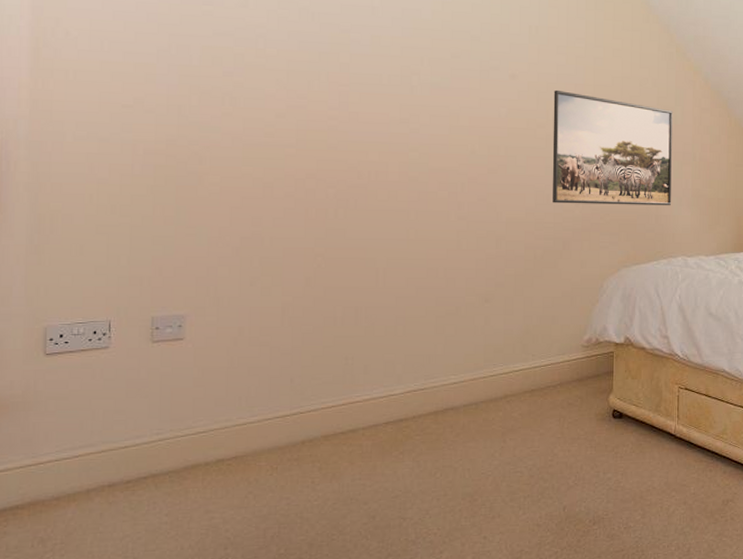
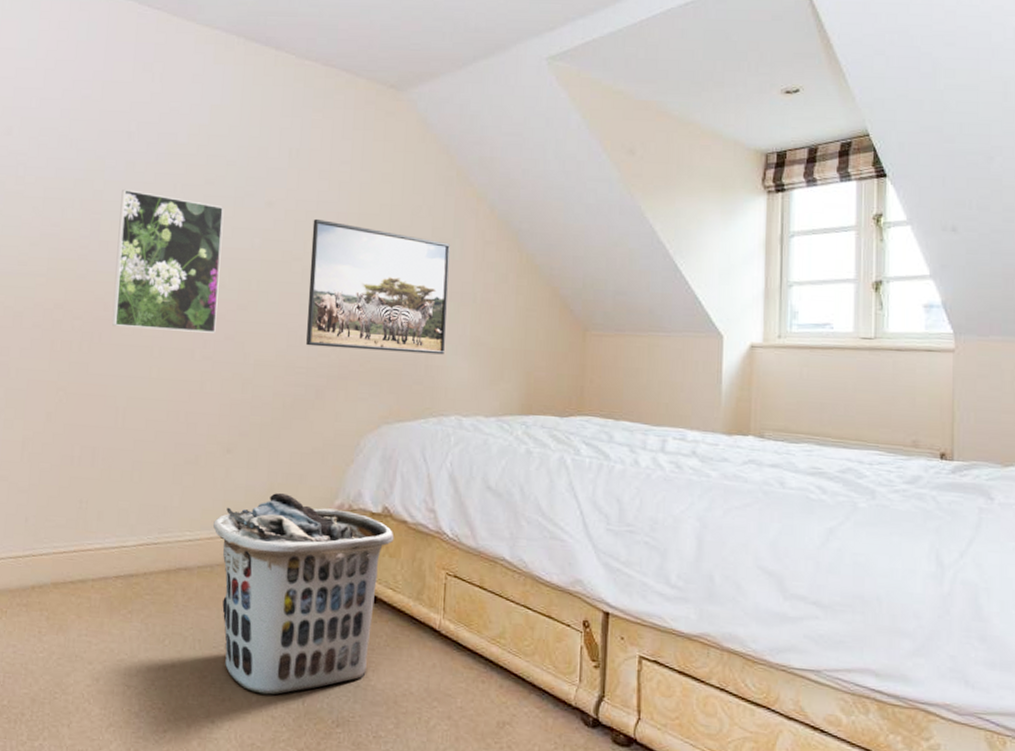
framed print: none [367,63,471,196] -> present [112,189,224,333]
clothes hamper: none [476,333,635,508] -> present [213,492,394,695]

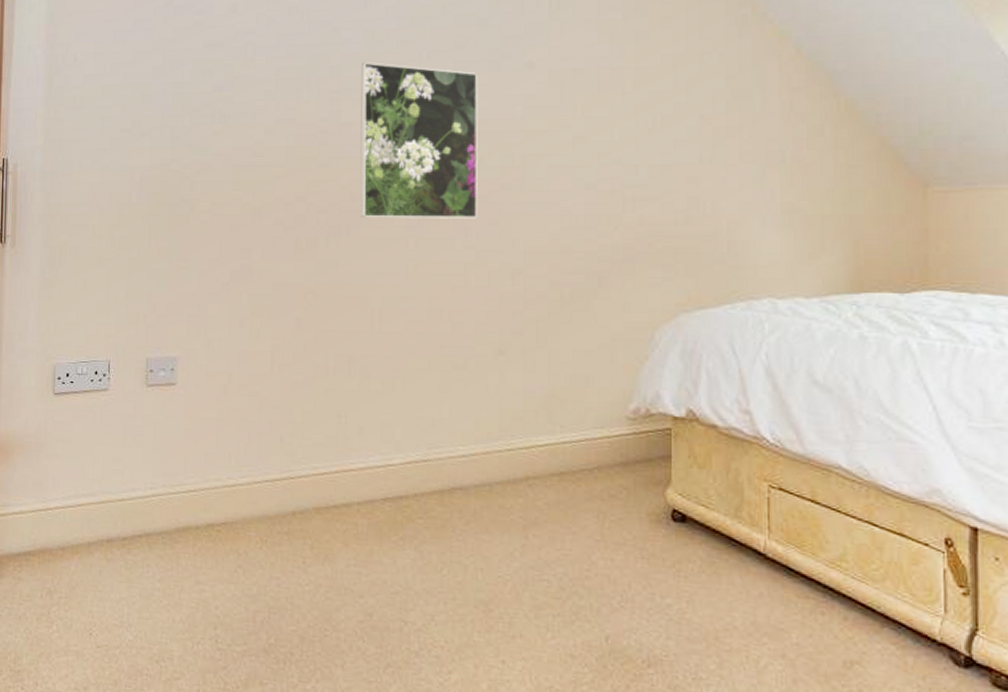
clothes hamper: present [213,492,394,695] -> none [489,397,703,631]
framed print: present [306,218,450,355] -> none [582,77,750,227]

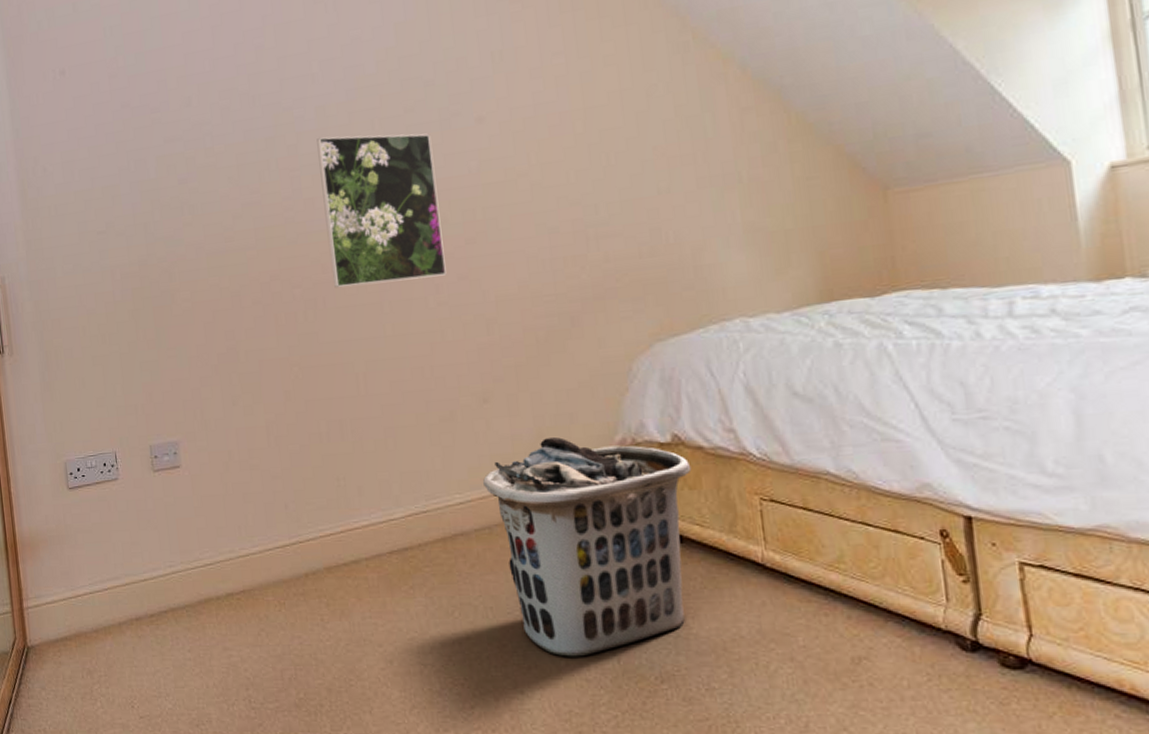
clothes hamper: none [489,397,703,631] -> present [483,436,692,657]

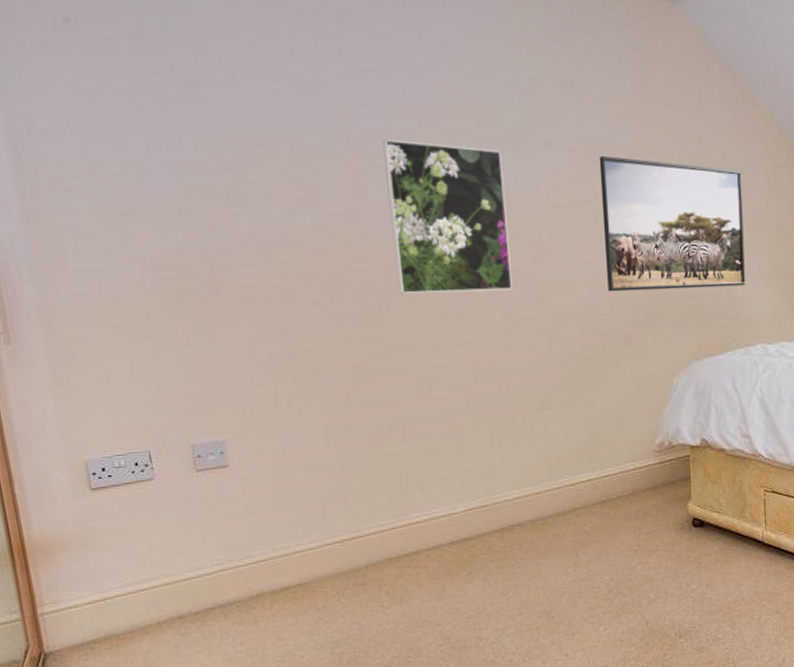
clothes hamper: present [483,436,692,657] -> none [539,439,715,623]
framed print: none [532,120,714,270] -> present [599,155,745,292]

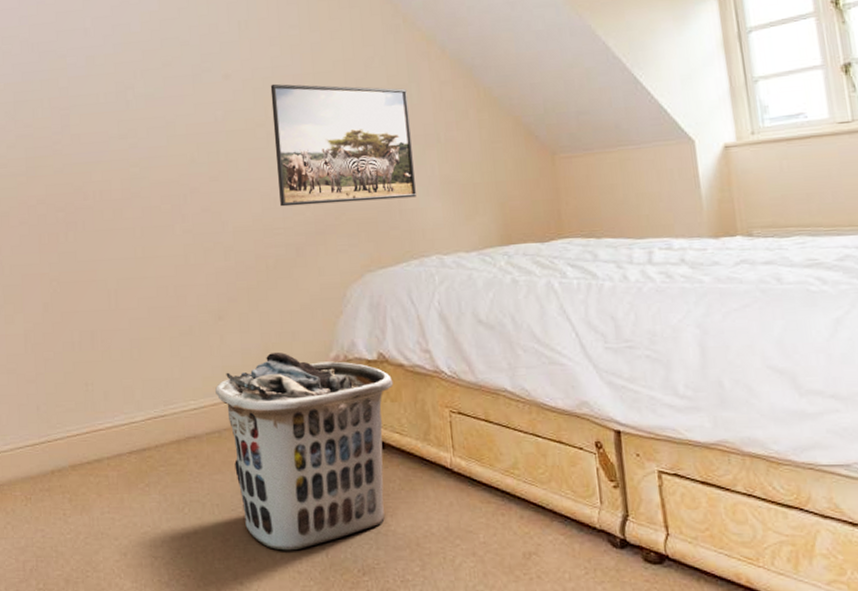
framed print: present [383,140,513,295] -> none [85,82,192,214]
clothes hamper: none [539,439,715,623] -> present [215,352,394,551]

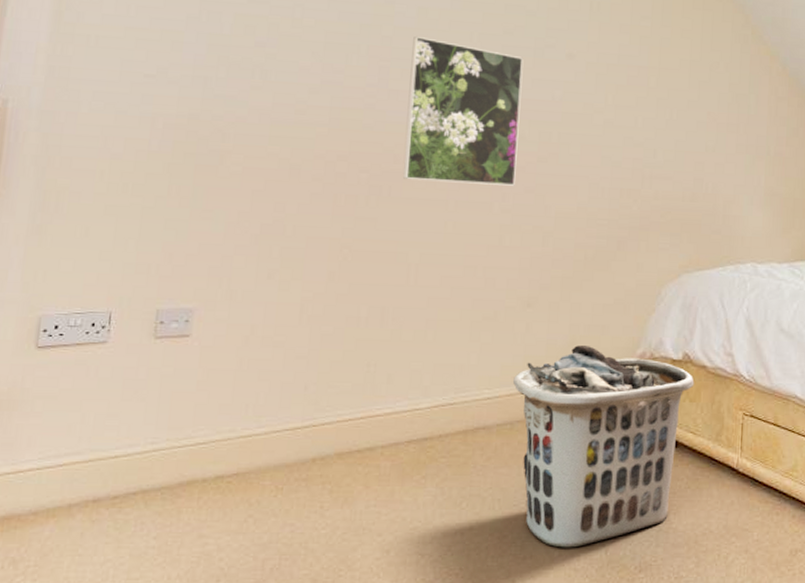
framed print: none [85,82,192,214] -> present [403,36,524,186]
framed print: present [270,83,416,207] -> none [608,72,746,205]

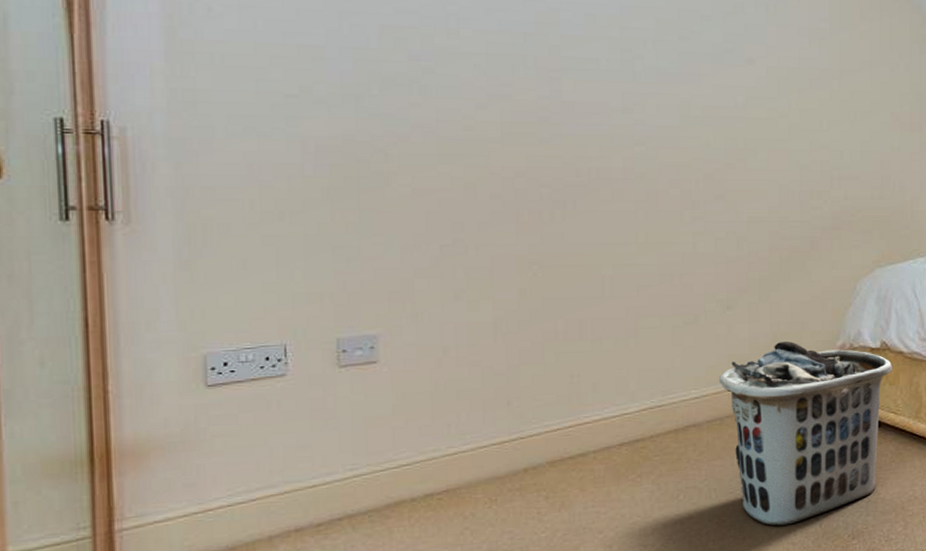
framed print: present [403,36,524,186] -> none [583,45,704,193]

